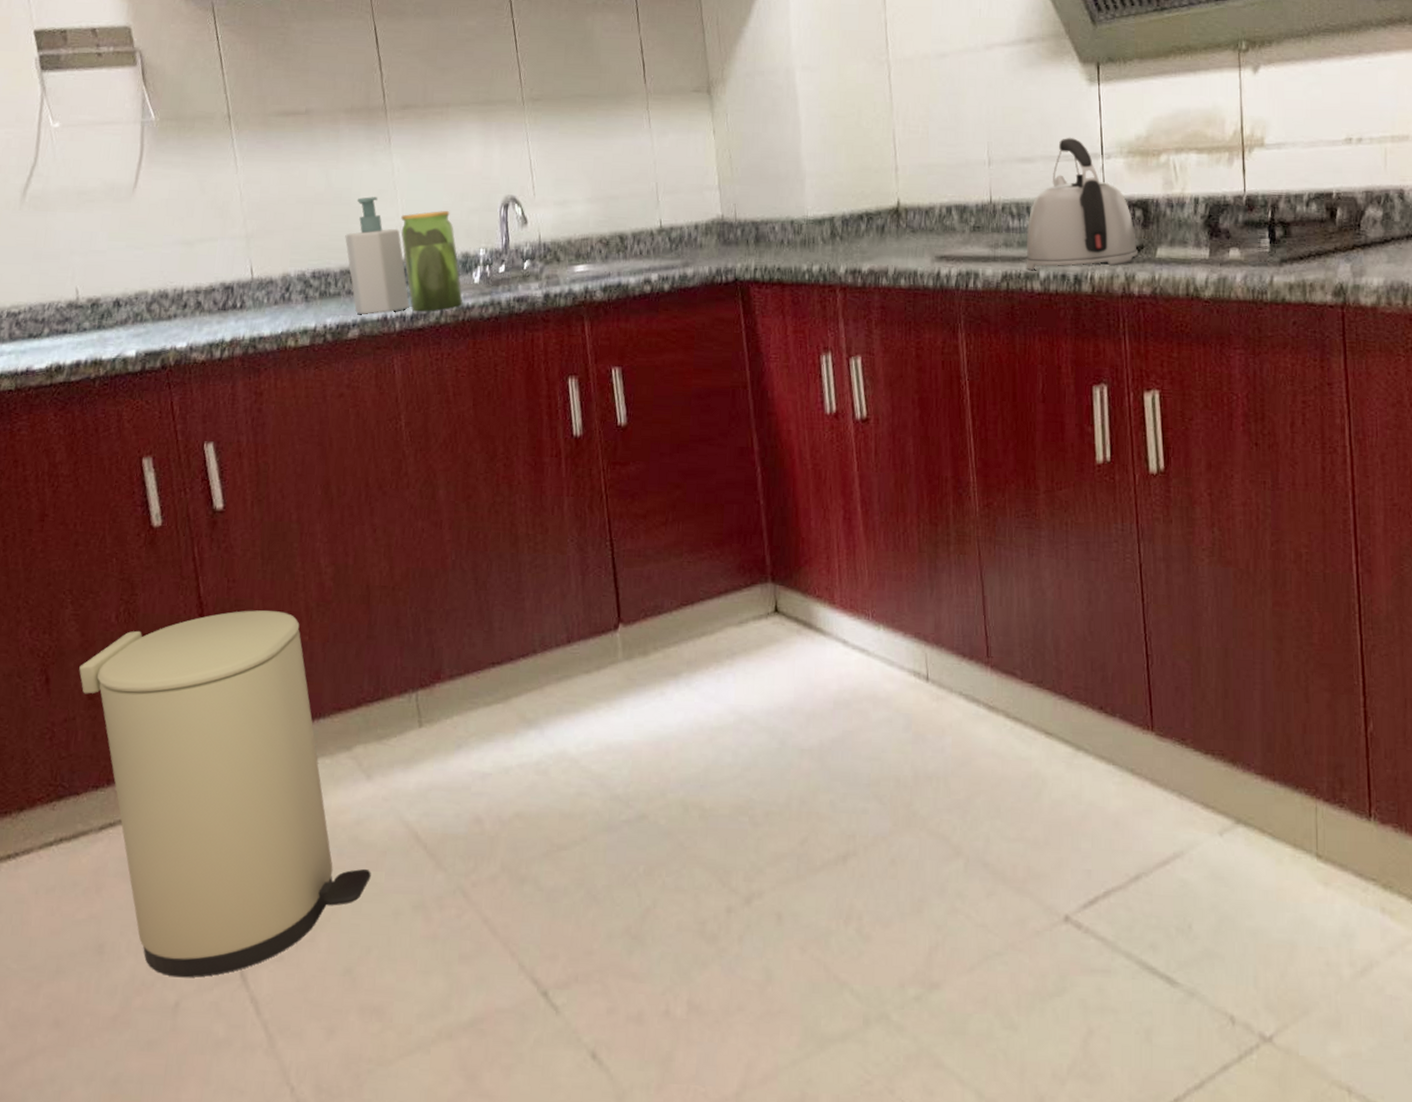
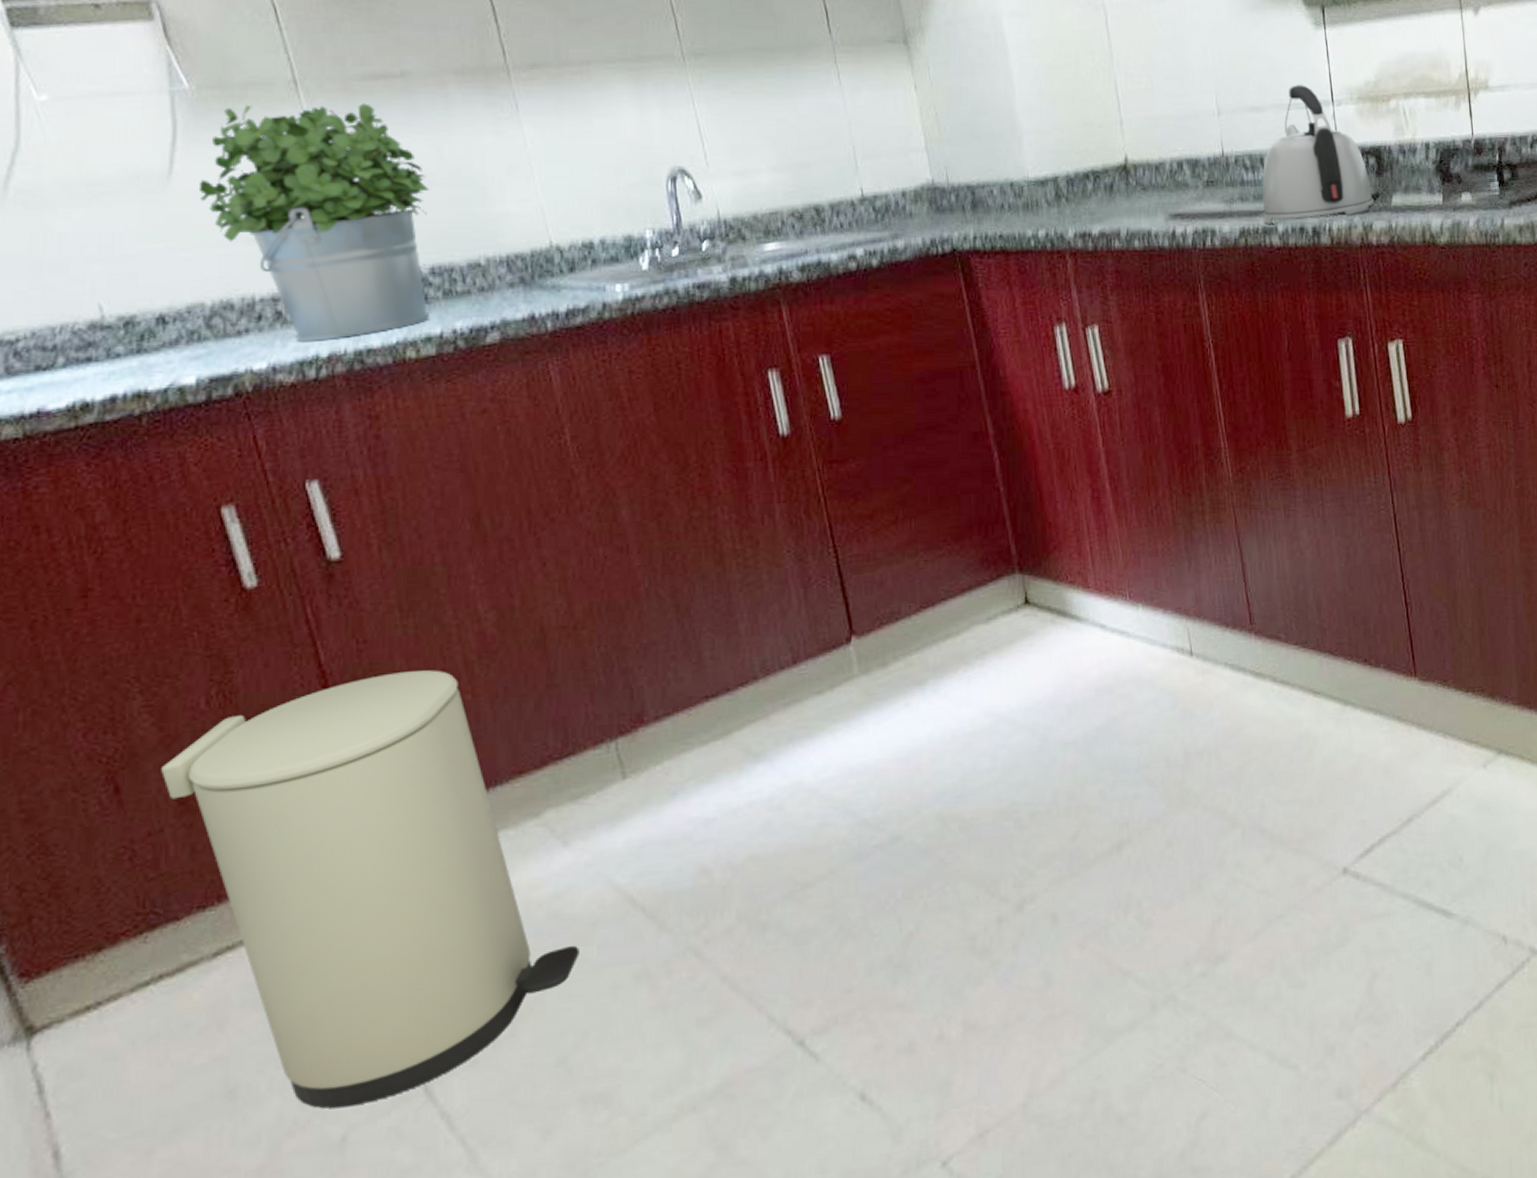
potted plant: none [153,134,318,328] -> present [198,103,431,342]
soap bottle: present [345,197,410,315] -> none [470,174,562,315]
jar: present [401,210,463,313] -> none [541,186,631,309]

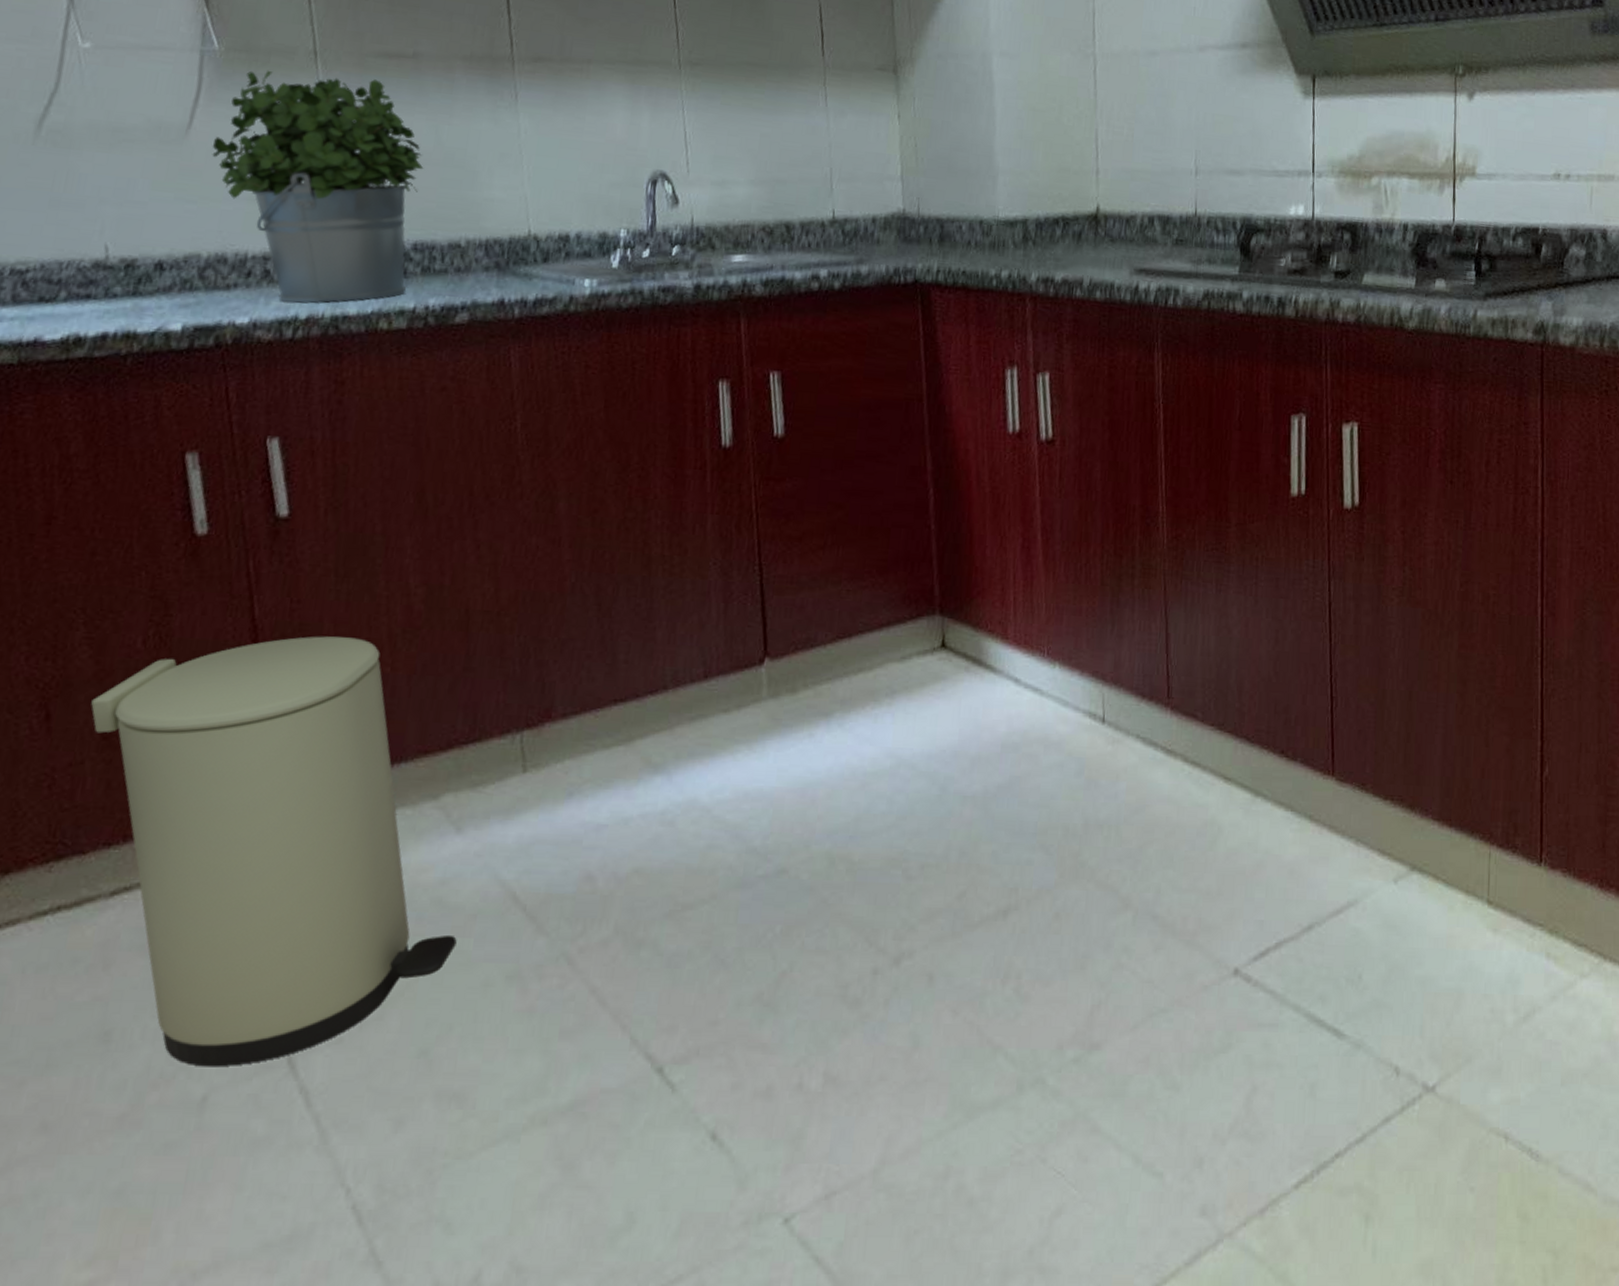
kettle: present [1261,85,1375,224] -> none [1229,152,1345,291]

